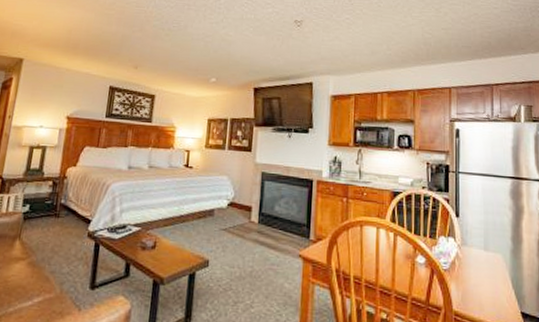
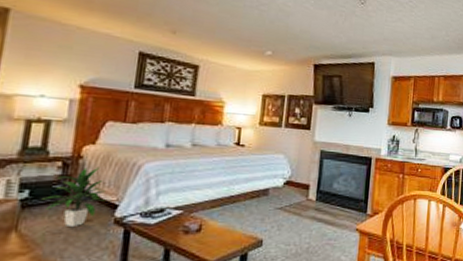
indoor plant: none [37,186,82,238] -> present [40,166,105,226]

